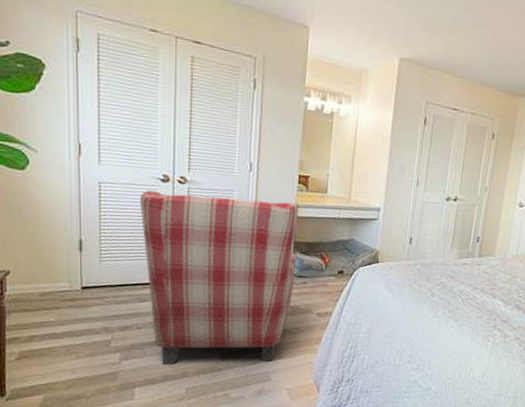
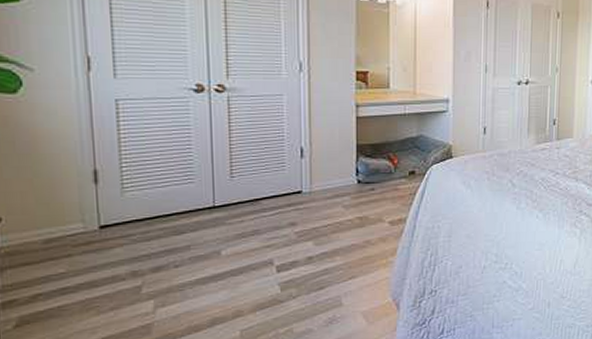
armchair: present [140,190,299,365] -> none [169,101,361,306]

